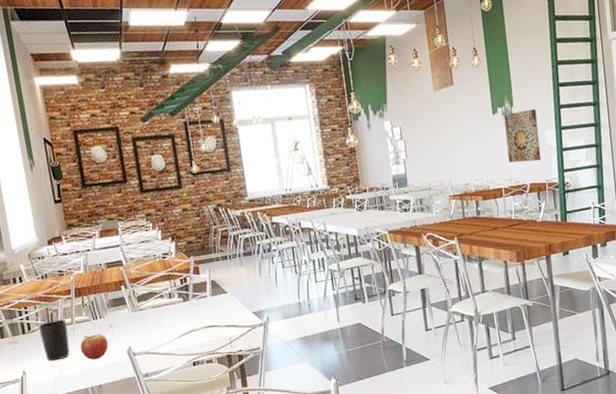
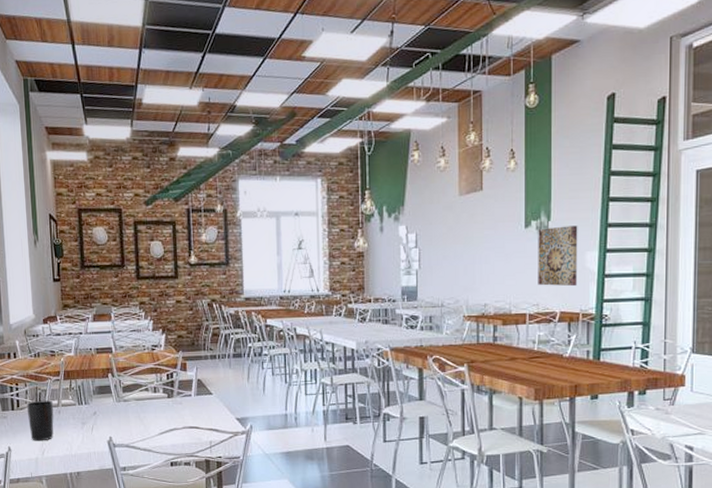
fruit: present [80,333,109,360] -> none [63,420,91,446]

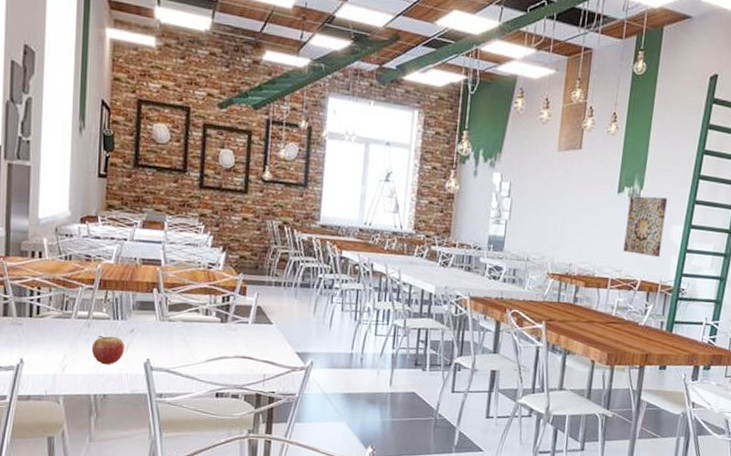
cup: present [26,400,54,441] -> none [48,309,83,356]
fruit: none [63,420,91,446] -> present [91,336,125,365]

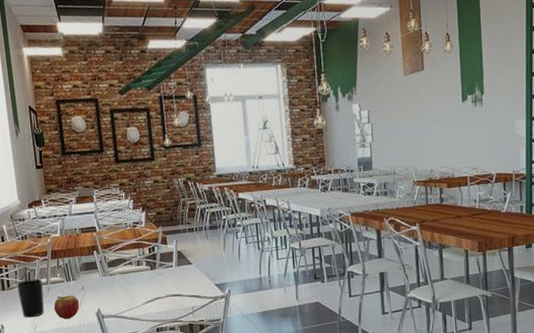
cup: none [48,309,83,356] -> present [16,279,44,318]
wall art: present [623,195,668,258] -> none [473,98,510,152]

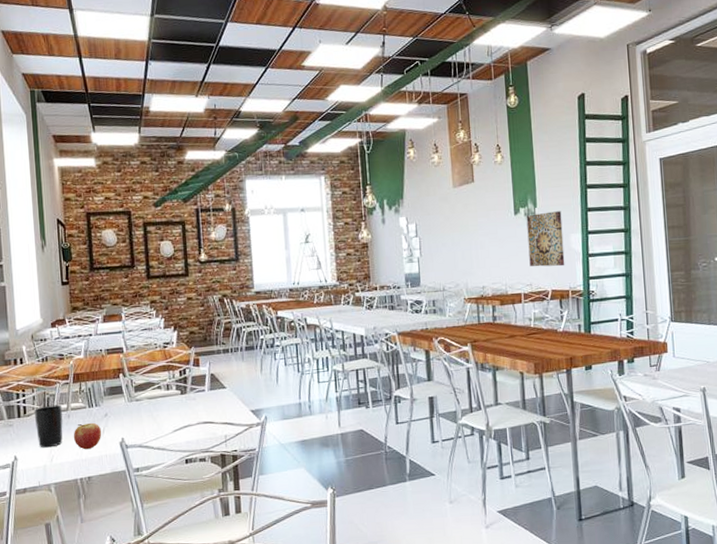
wall art: none [473,98,510,152] -> present [526,211,565,267]

